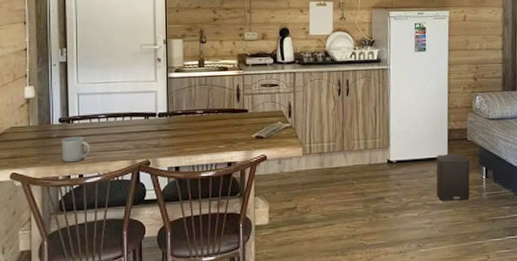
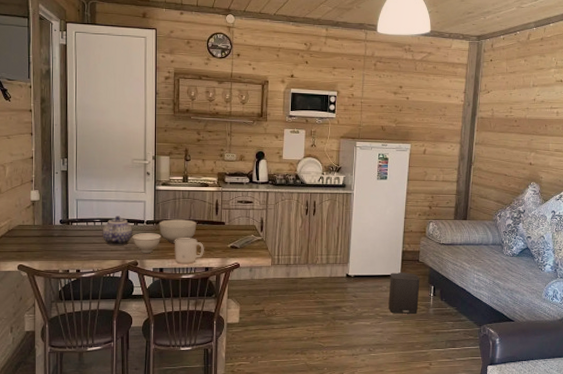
mug: present [61,136,91,163] -> none [62,236,87,259]
teapot: none [108,109,144,145] -> present [102,216,133,246]
bowl: none [142,127,177,151] -> present [132,233,162,254]
bowl: none [172,109,216,138] -> present [158,219,197,244]
mug: none [191,129,226,161] -> present [174,238,204,265]

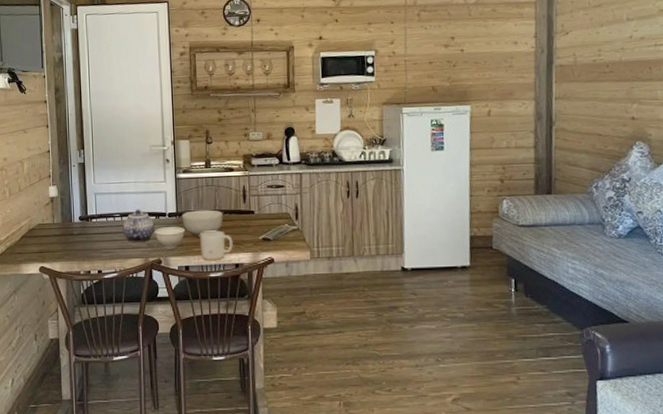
pedal bin: present [388,273,420,314] -> none [456,263,497,315]

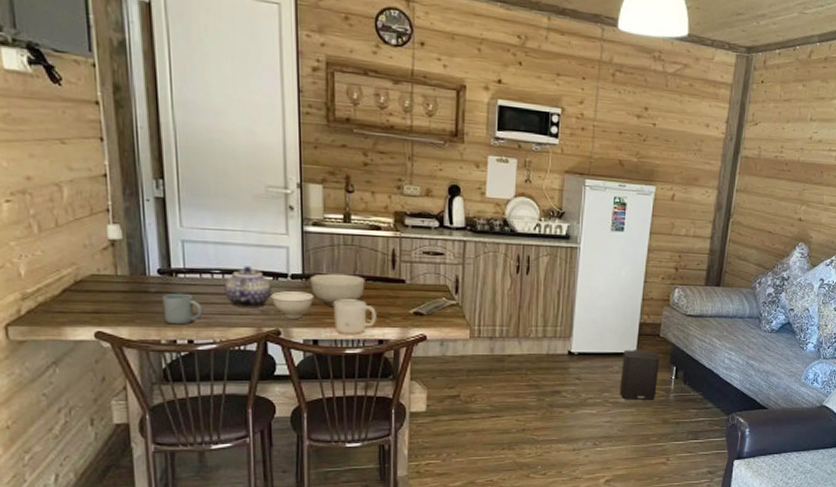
mug: none [82,233,108,259] -> present [162,292,203,325]
pedal bin: none [456,263,497,315] -> present [620,350,660,400]

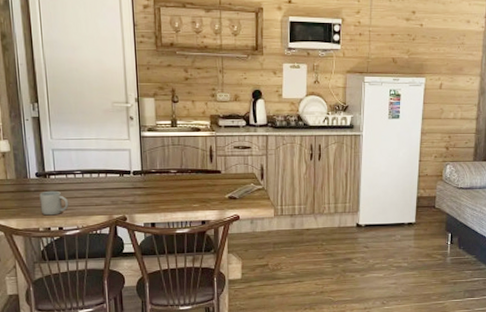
teapot: present [224,266,272,308] -> none [84,166,119,200]
bowl: present [270,291,314,320] -> none [118,185,151,208]
bowl: present [309,273,365,308] -> none [147,168,190,196]
mug: present [332,299,377,336] -> none [165,189,200,218]
pedal bin: present [620,350,660,400] -> none [402,220,436,264]

